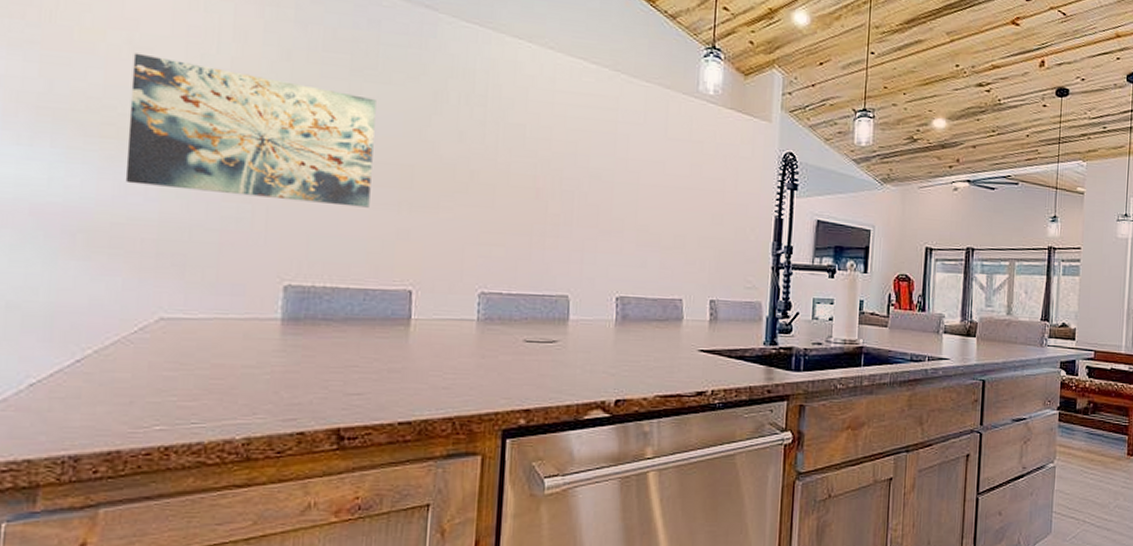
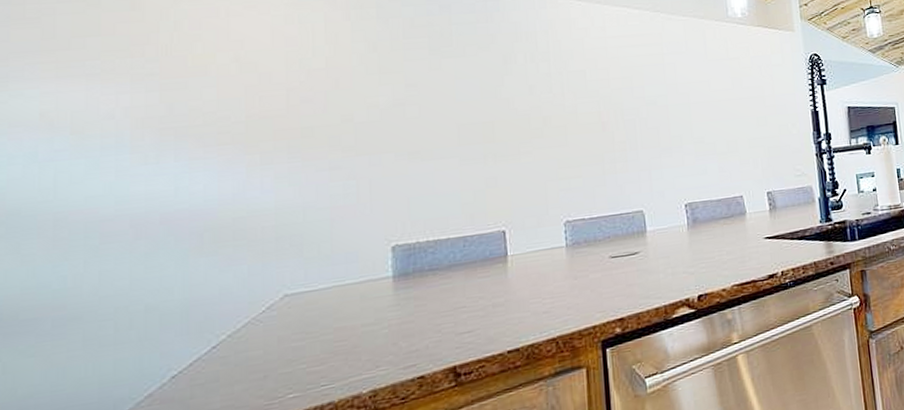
wall art: present [125,53,376,208] -> none [241,67,459,181]

